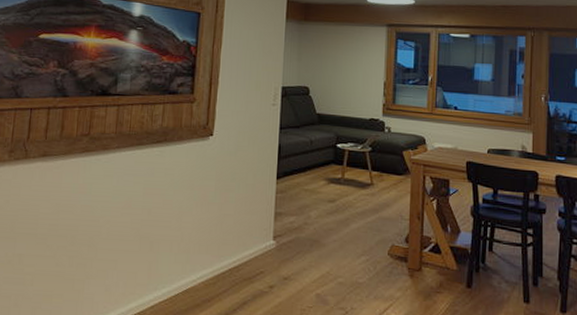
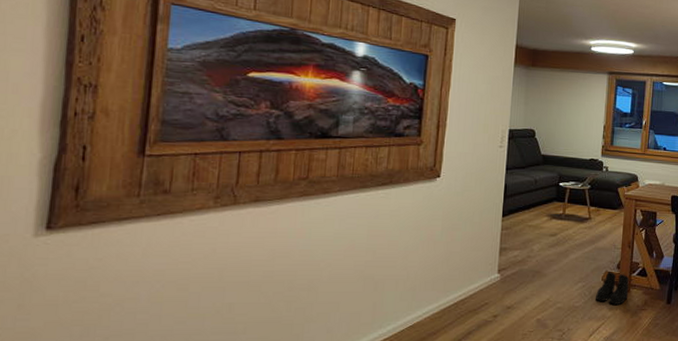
boots: none [382,244,420,285] -> present [596,271,630,305]

